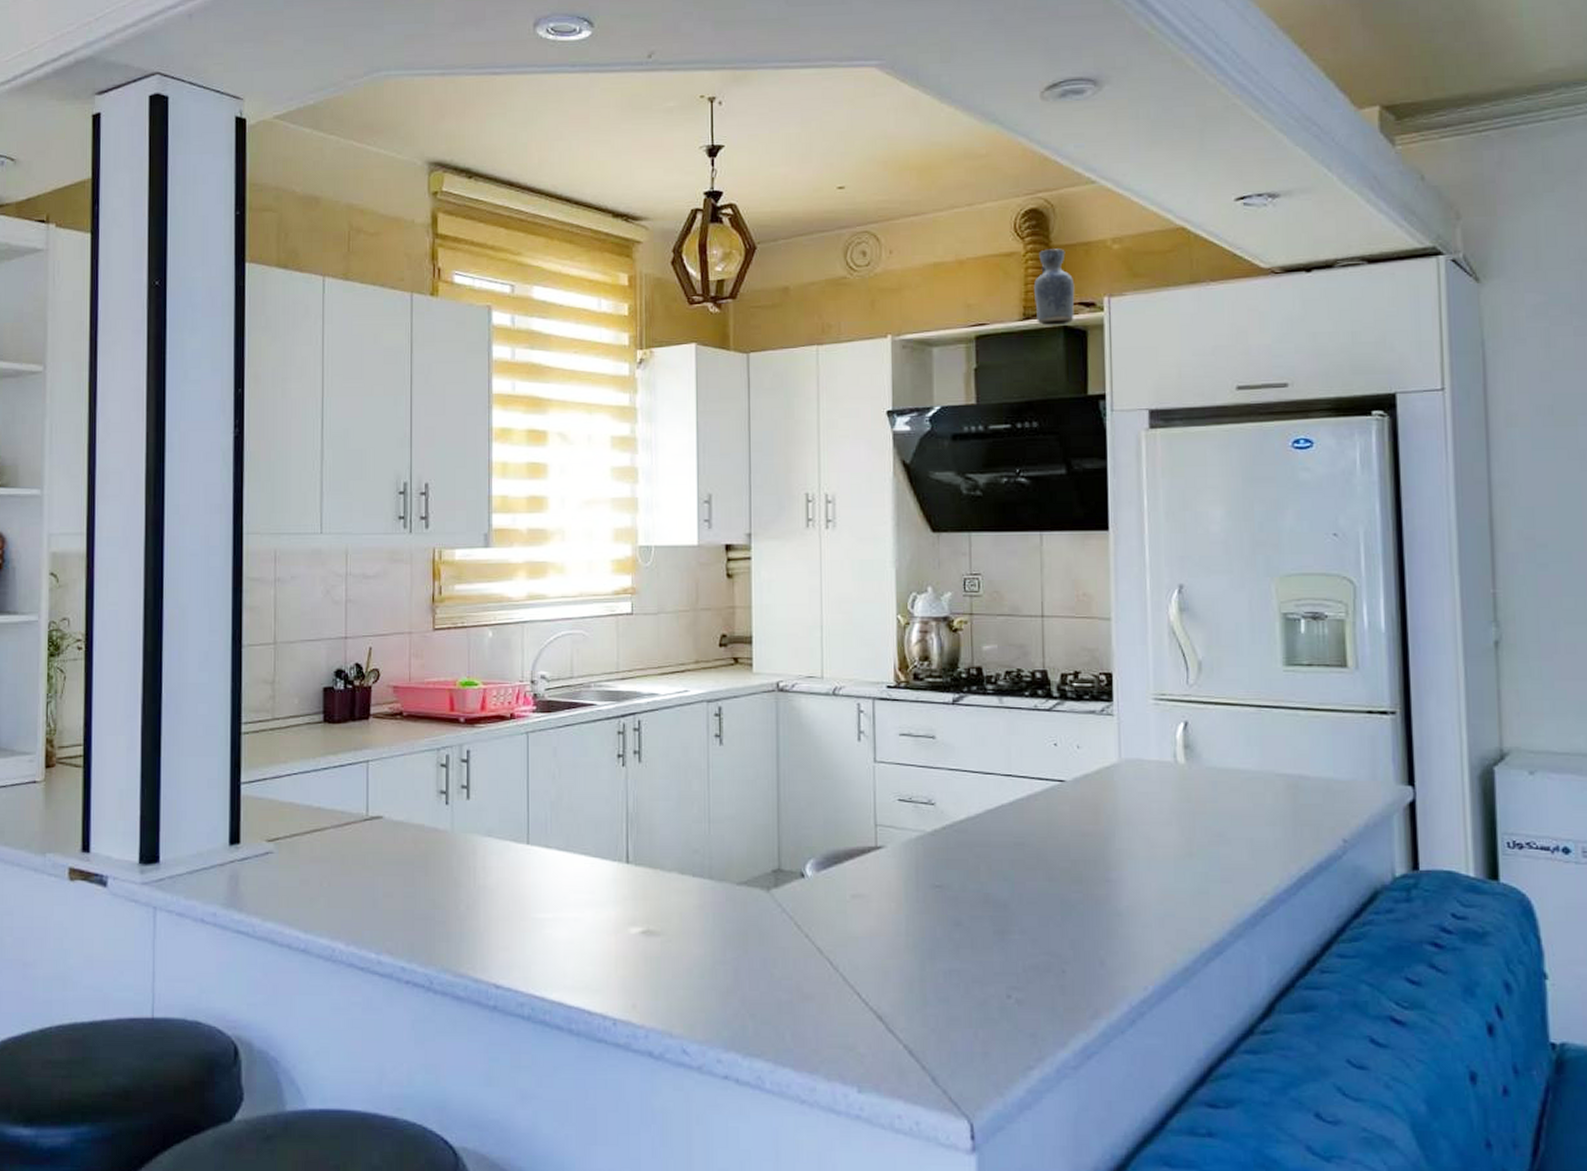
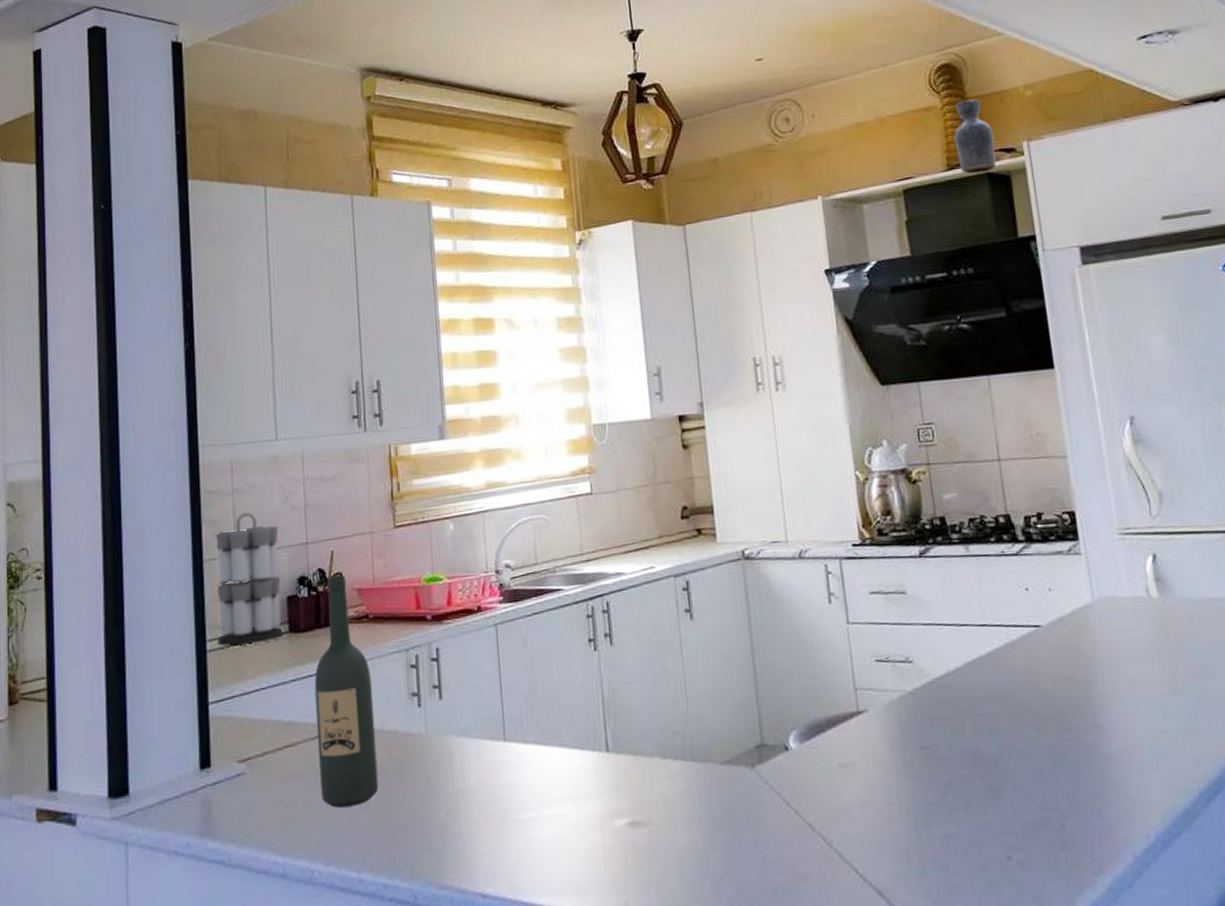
spice rack: none [252,603,319,732] -> present [214,512,284,647]
wine bottle: none [345,673,402,893] -> present [314,576,379,808]

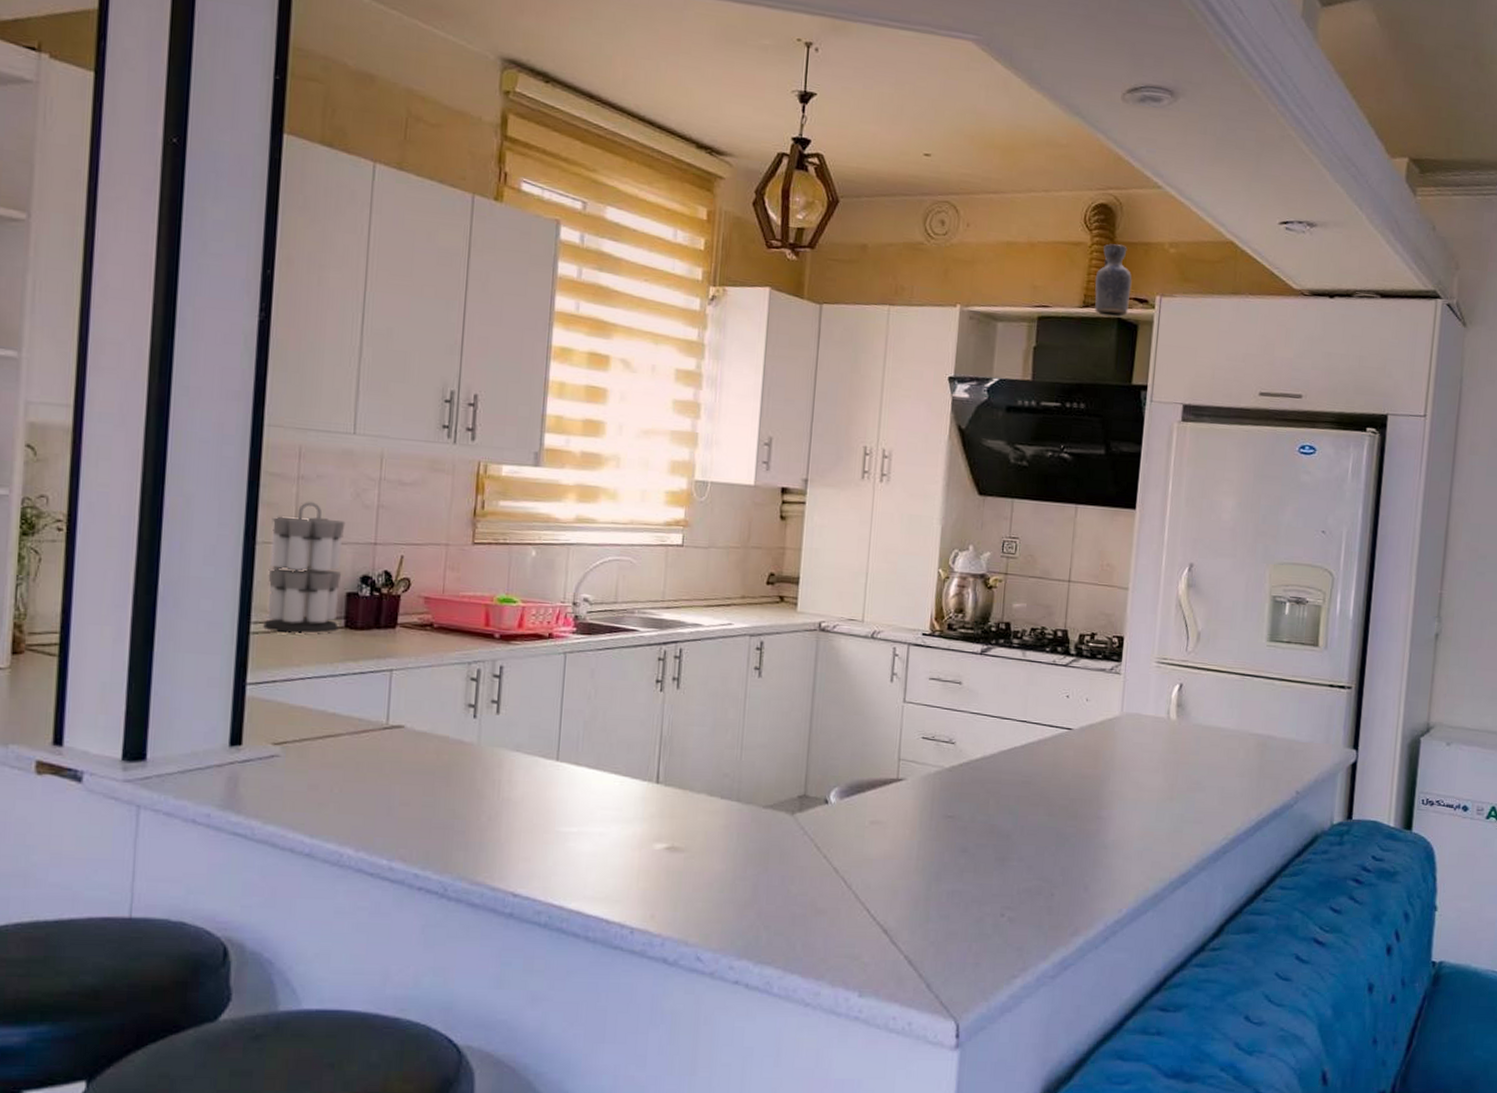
wine bottle: present [314,576,379,808] -> none [359,581,428,801]

